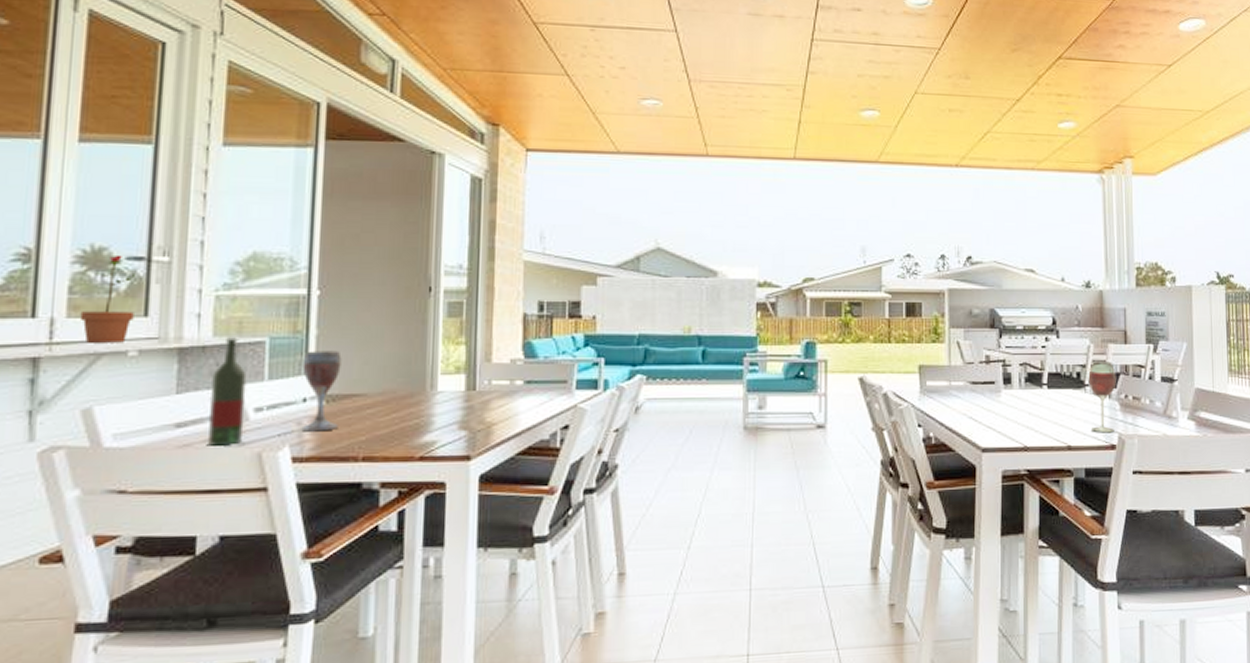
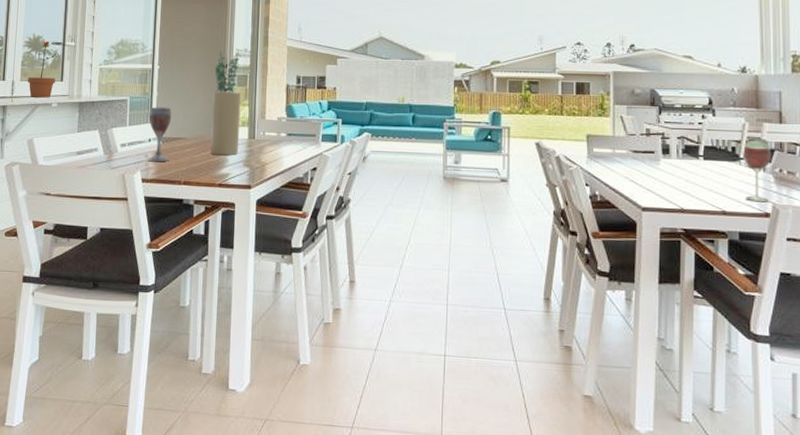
wine bottle: present [208,337,247,446] -> none [95,96,117,168]
vase: none [405,264,454,417] -> present [210,48,241,156]

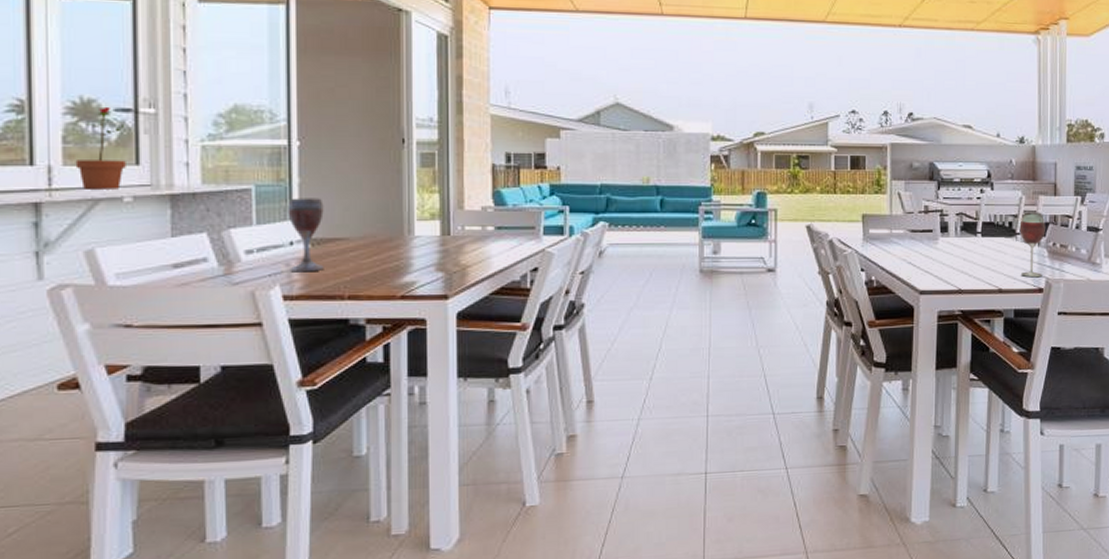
vase: present [210,48,241,156] -> none [384,117,428,259]

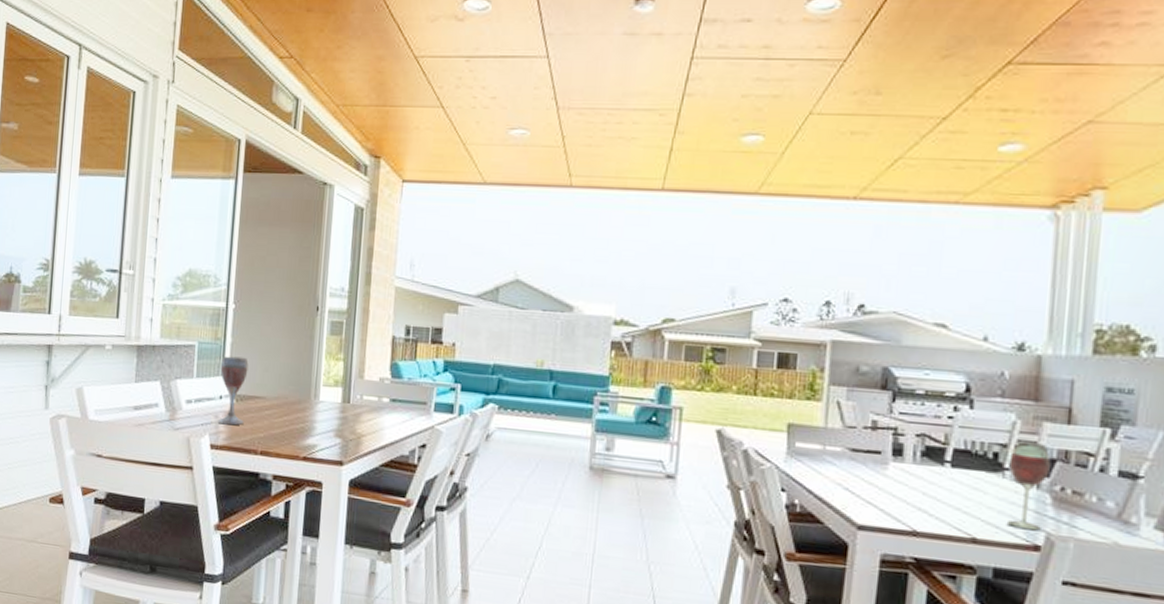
potted flower: present [75,106,126,189] -> none [76,267,112,338]

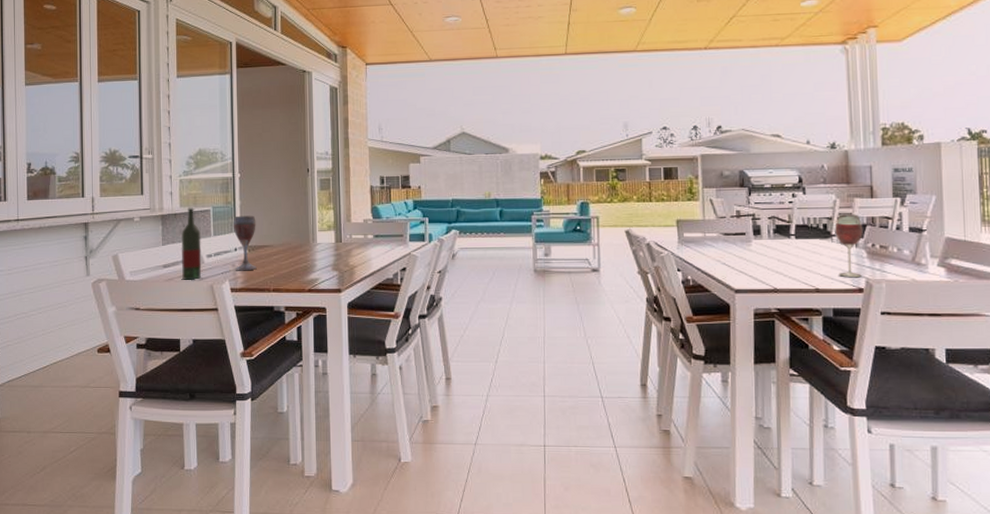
wine bottle: none [155,339,182,429] -> present [180,207,202,280]

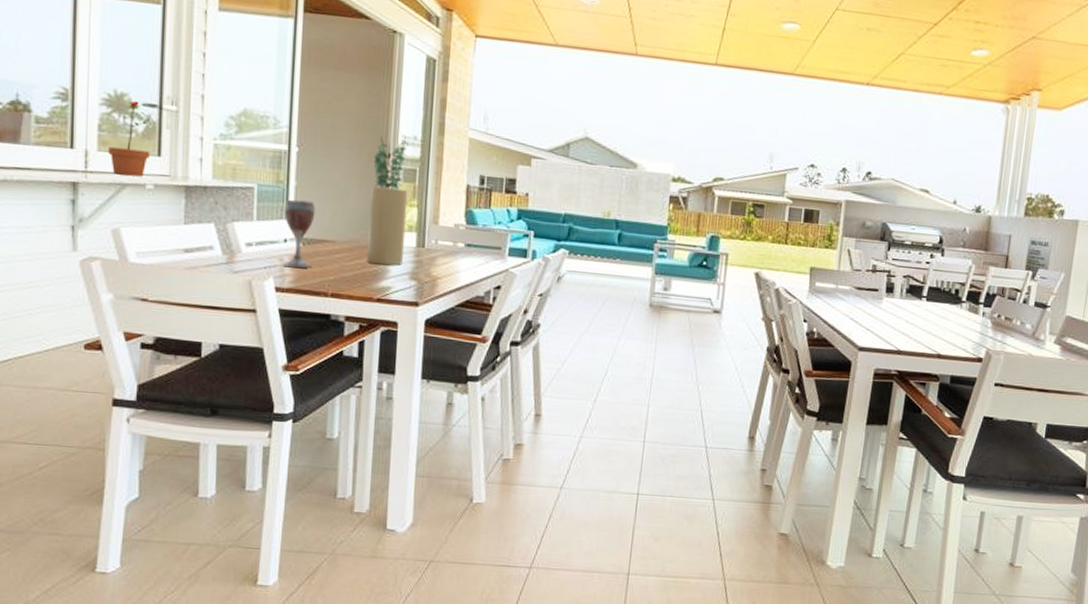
potted flower: none [107,155,136,213] -> present [107,100,151,177]
wine bottle: present [180,207,202,280] -> none [210,181,240,272]
vase: none [296,152,326,261] -> present [366,135,409,266]
wineglass: present [835,214,863,278] -> none [962,281,993,347]

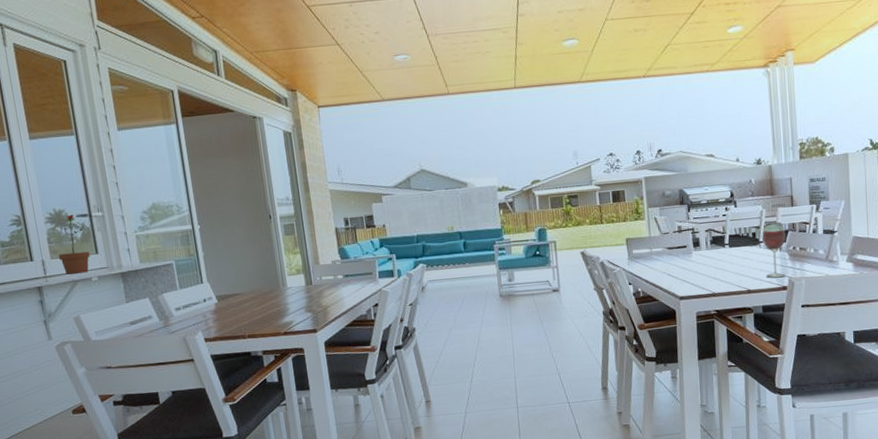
cup: present [282,199,316,269] -> none [198,265,229,321]
vase: present [366,135,409,266] -> none [258,198,298,306]
wineglass: none [962,281,993,347] -> present [762,222,786,278]

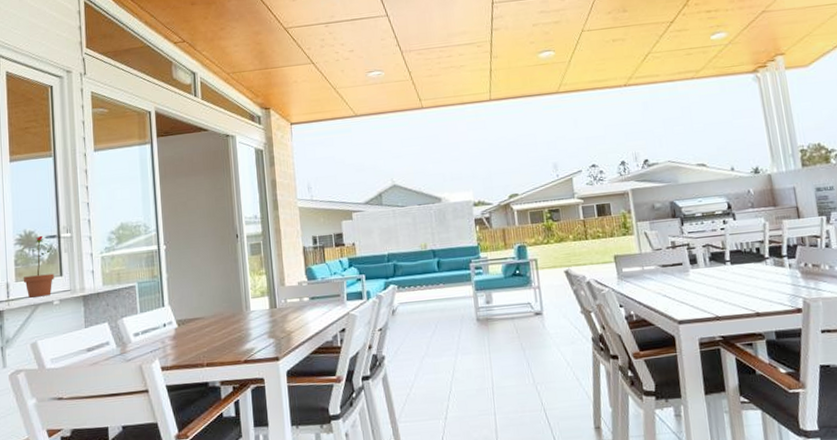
wineglass: present [762,222,786,278] -> none [767,235,799,299]

